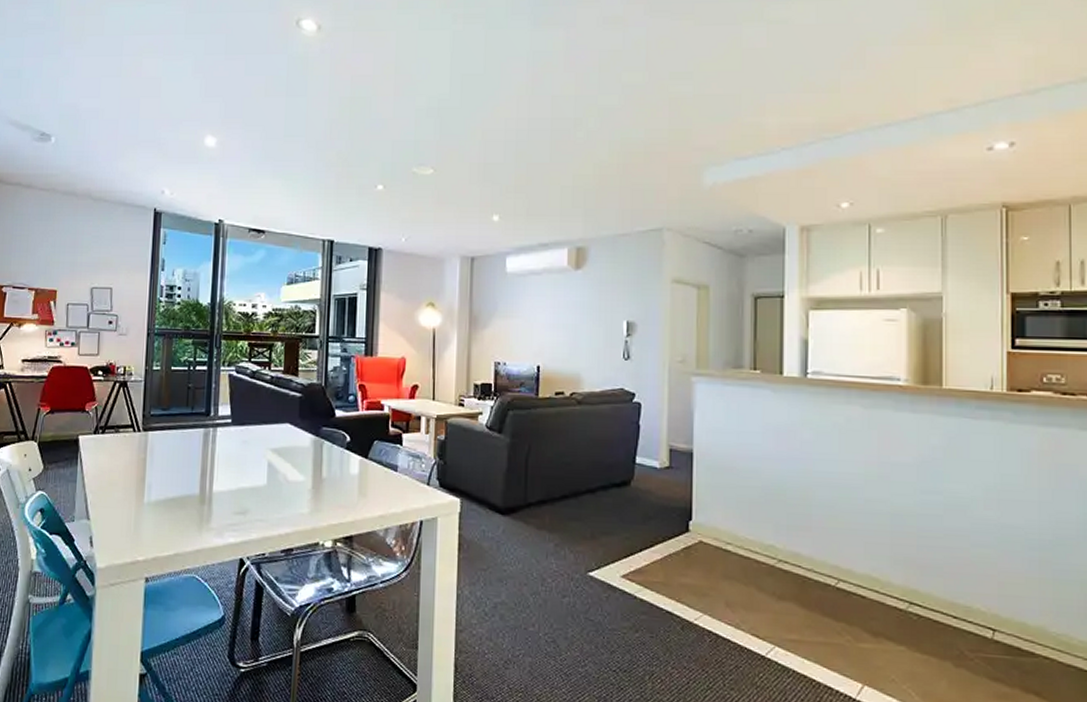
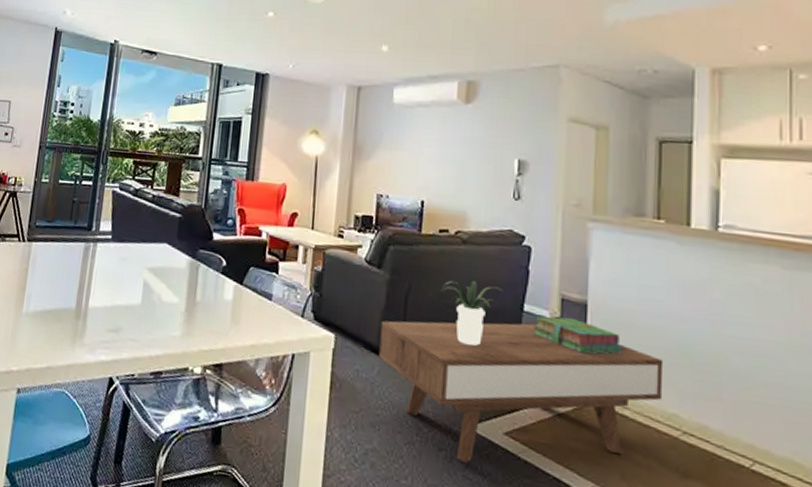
coffee table: none [503,474,761,607] -> present [378,320,664,464]
potted plant: none [558,439,618,499] -> present [439,280,505,346]
stack of books: none [645,465,725,498] -> present [533,316,623,355]

